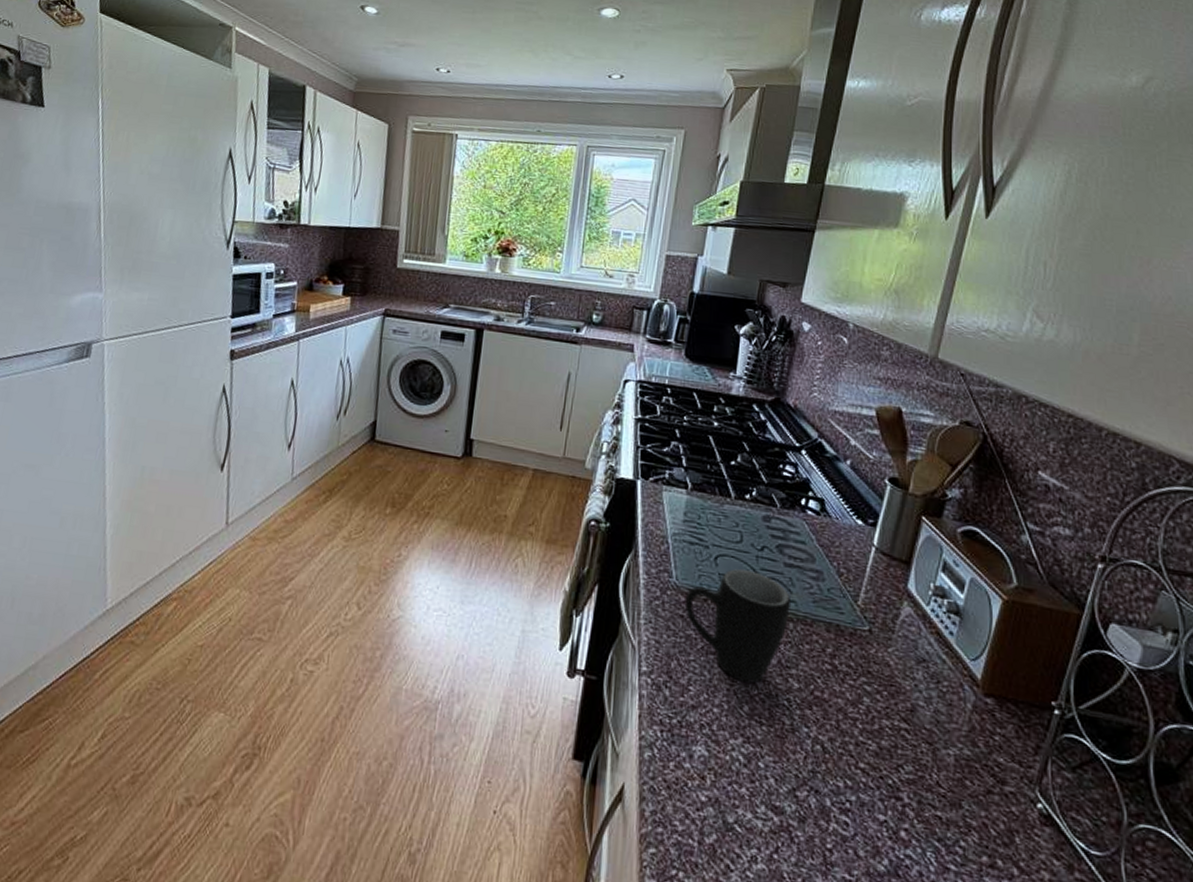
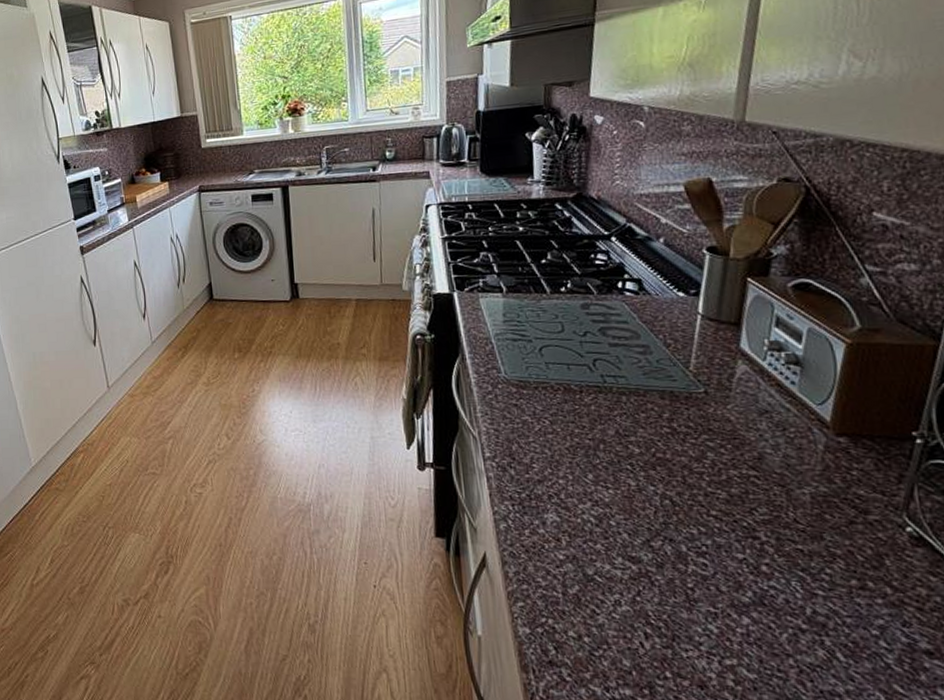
mug: present [684,569,792,684] -> none [516,355,622,454]

